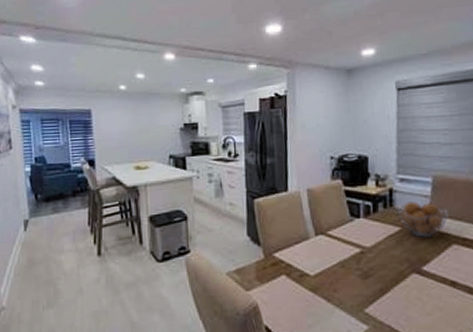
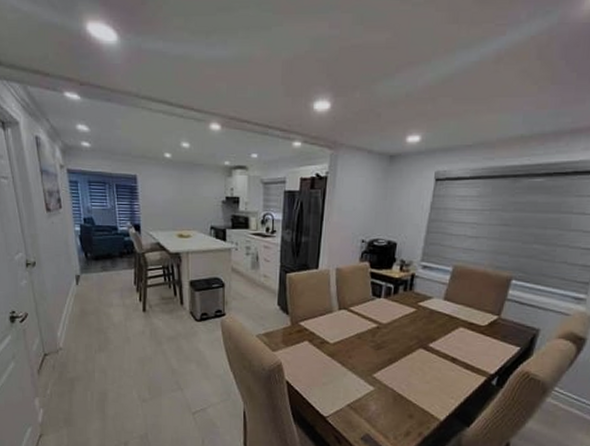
fruit basket: present [397,201,449,237] -> none [415,287,462,320]

